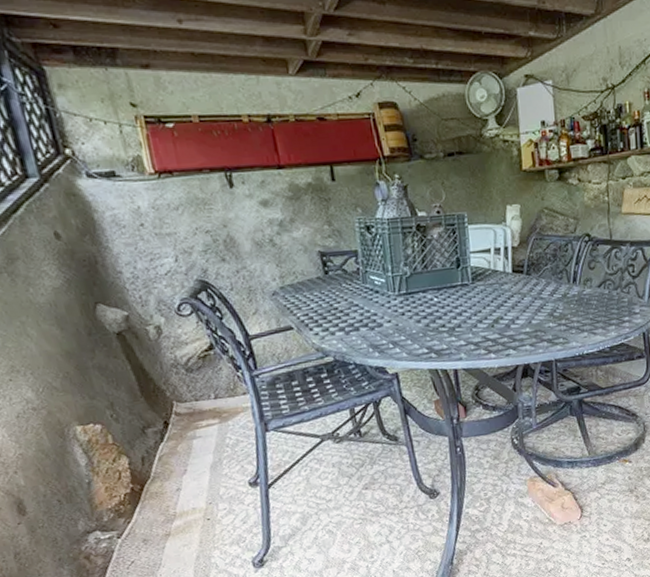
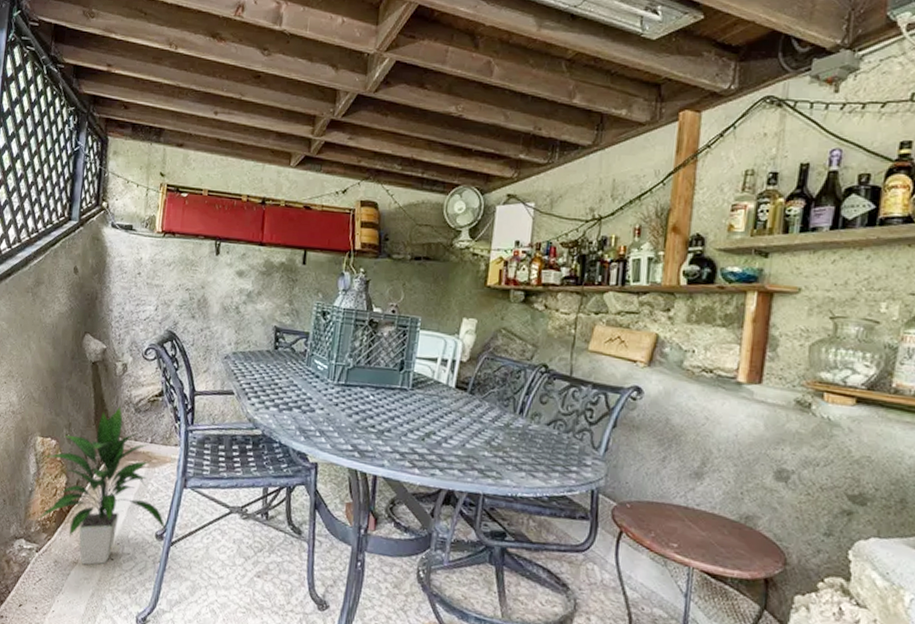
indoor plant: none [90,371,259,534] -> present [36,406,166,565]

